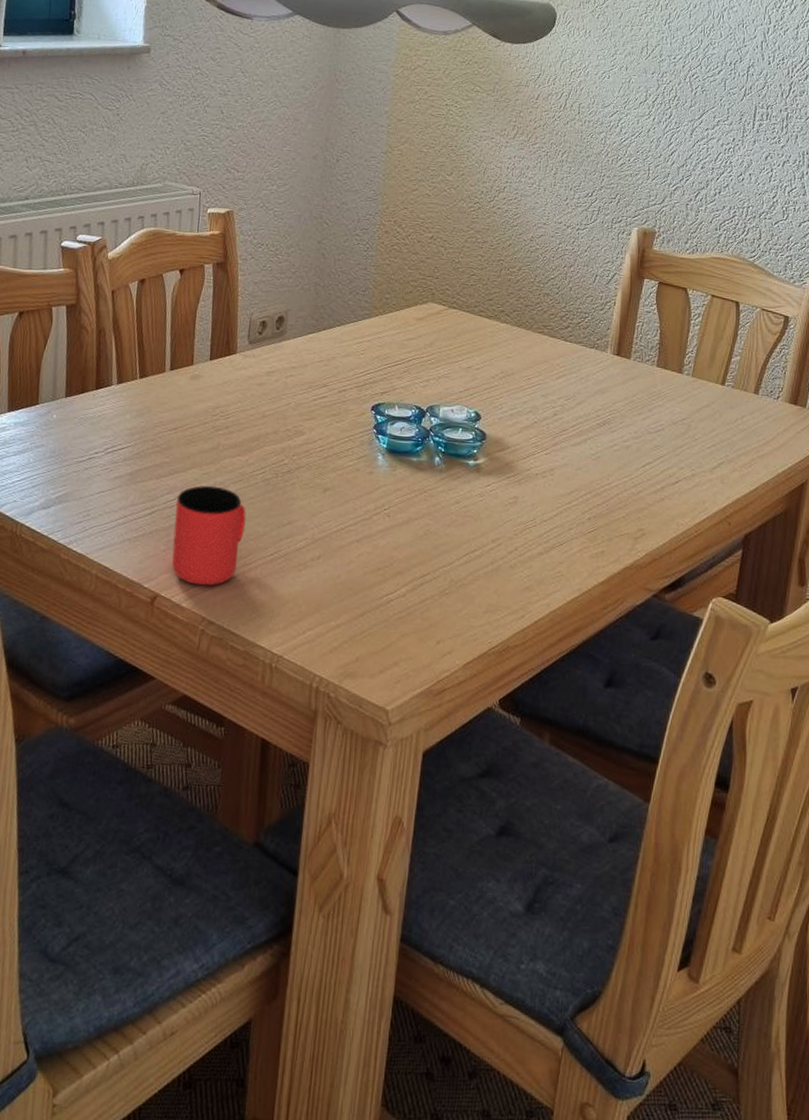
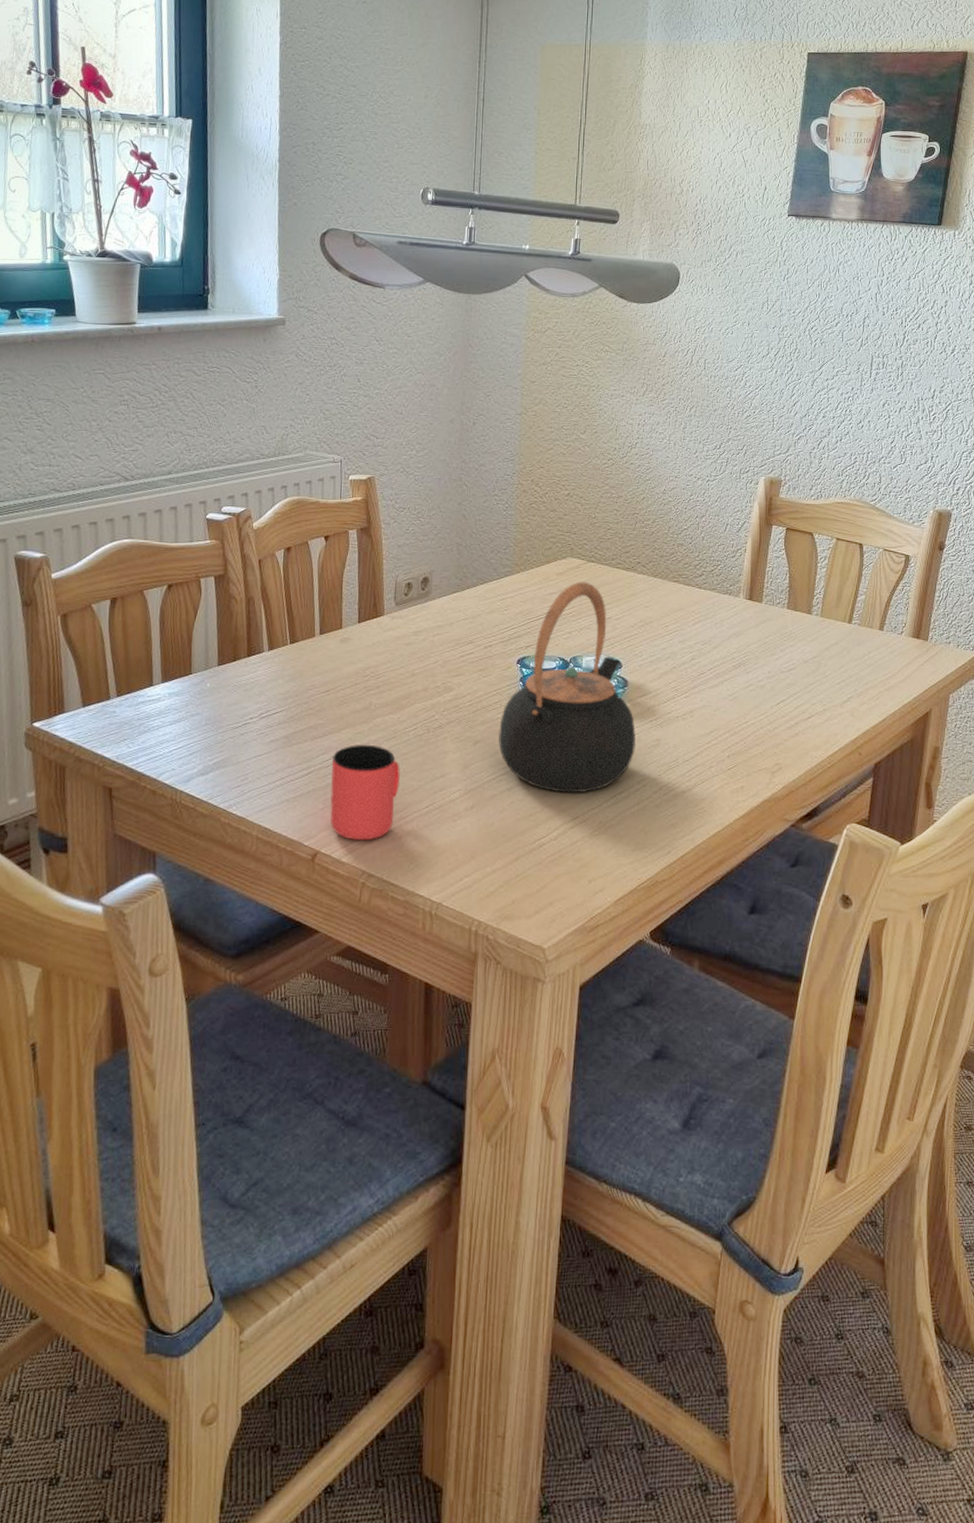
teapot: none [348,328,493,549] -> present [498,581,637,793]

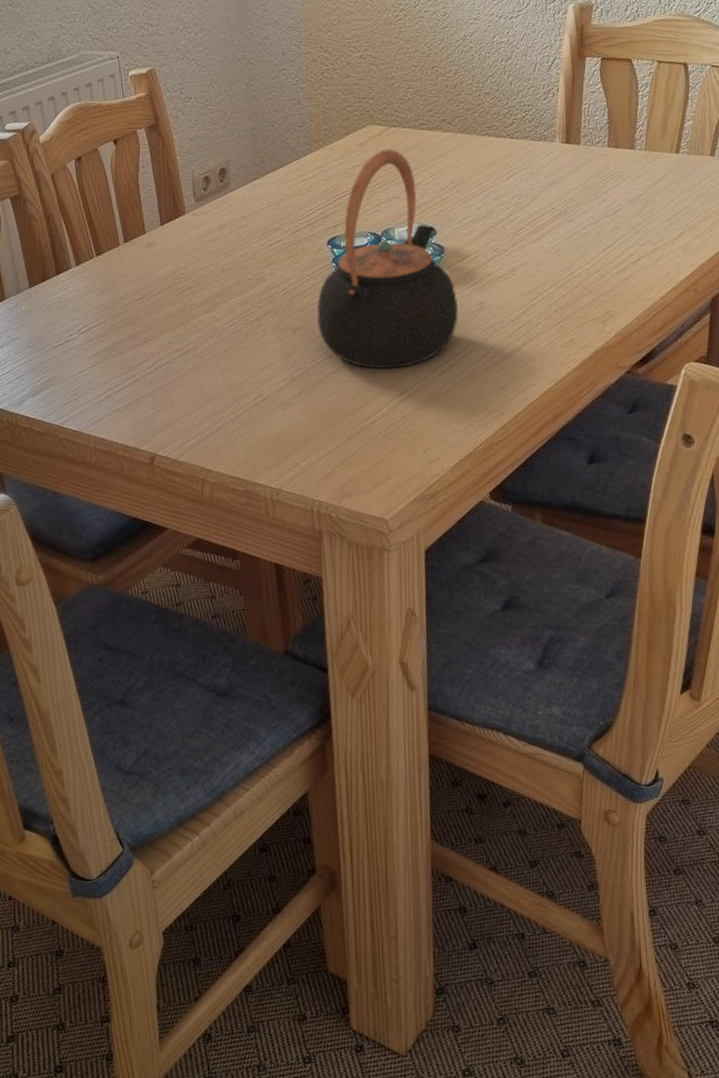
cup: present [330,744,400,841] -> none [155,345,225,440]

